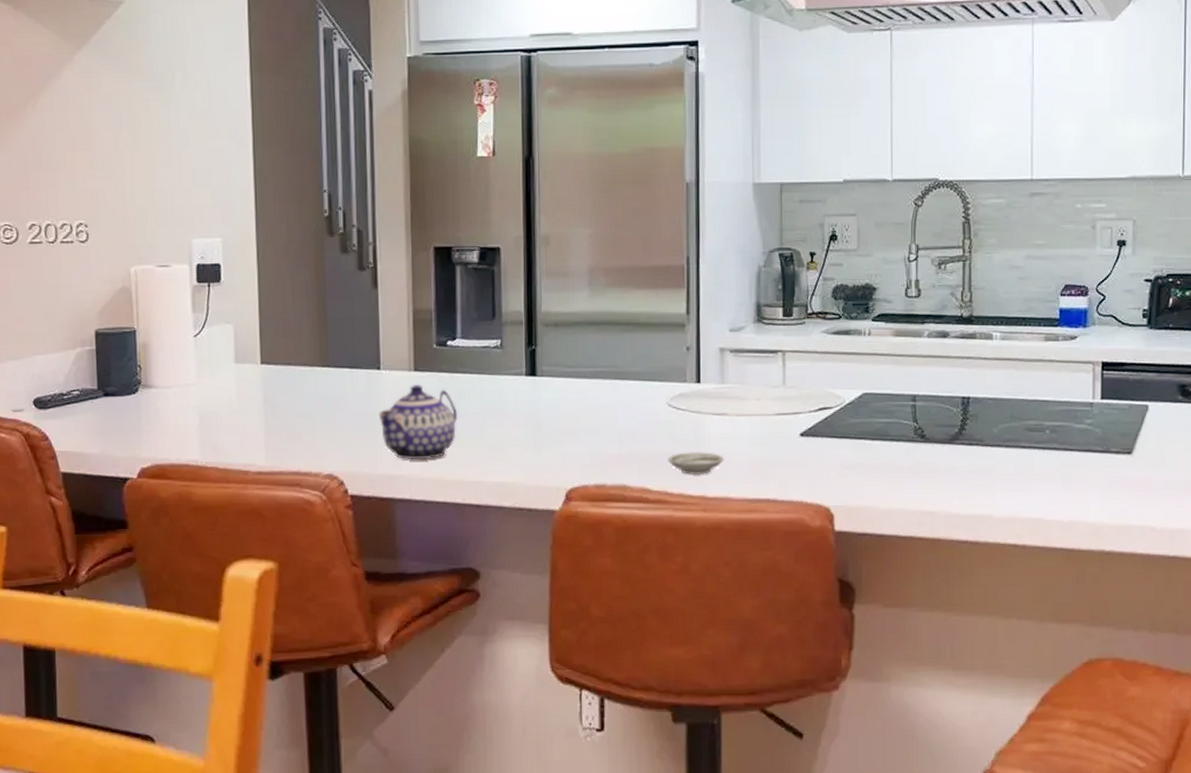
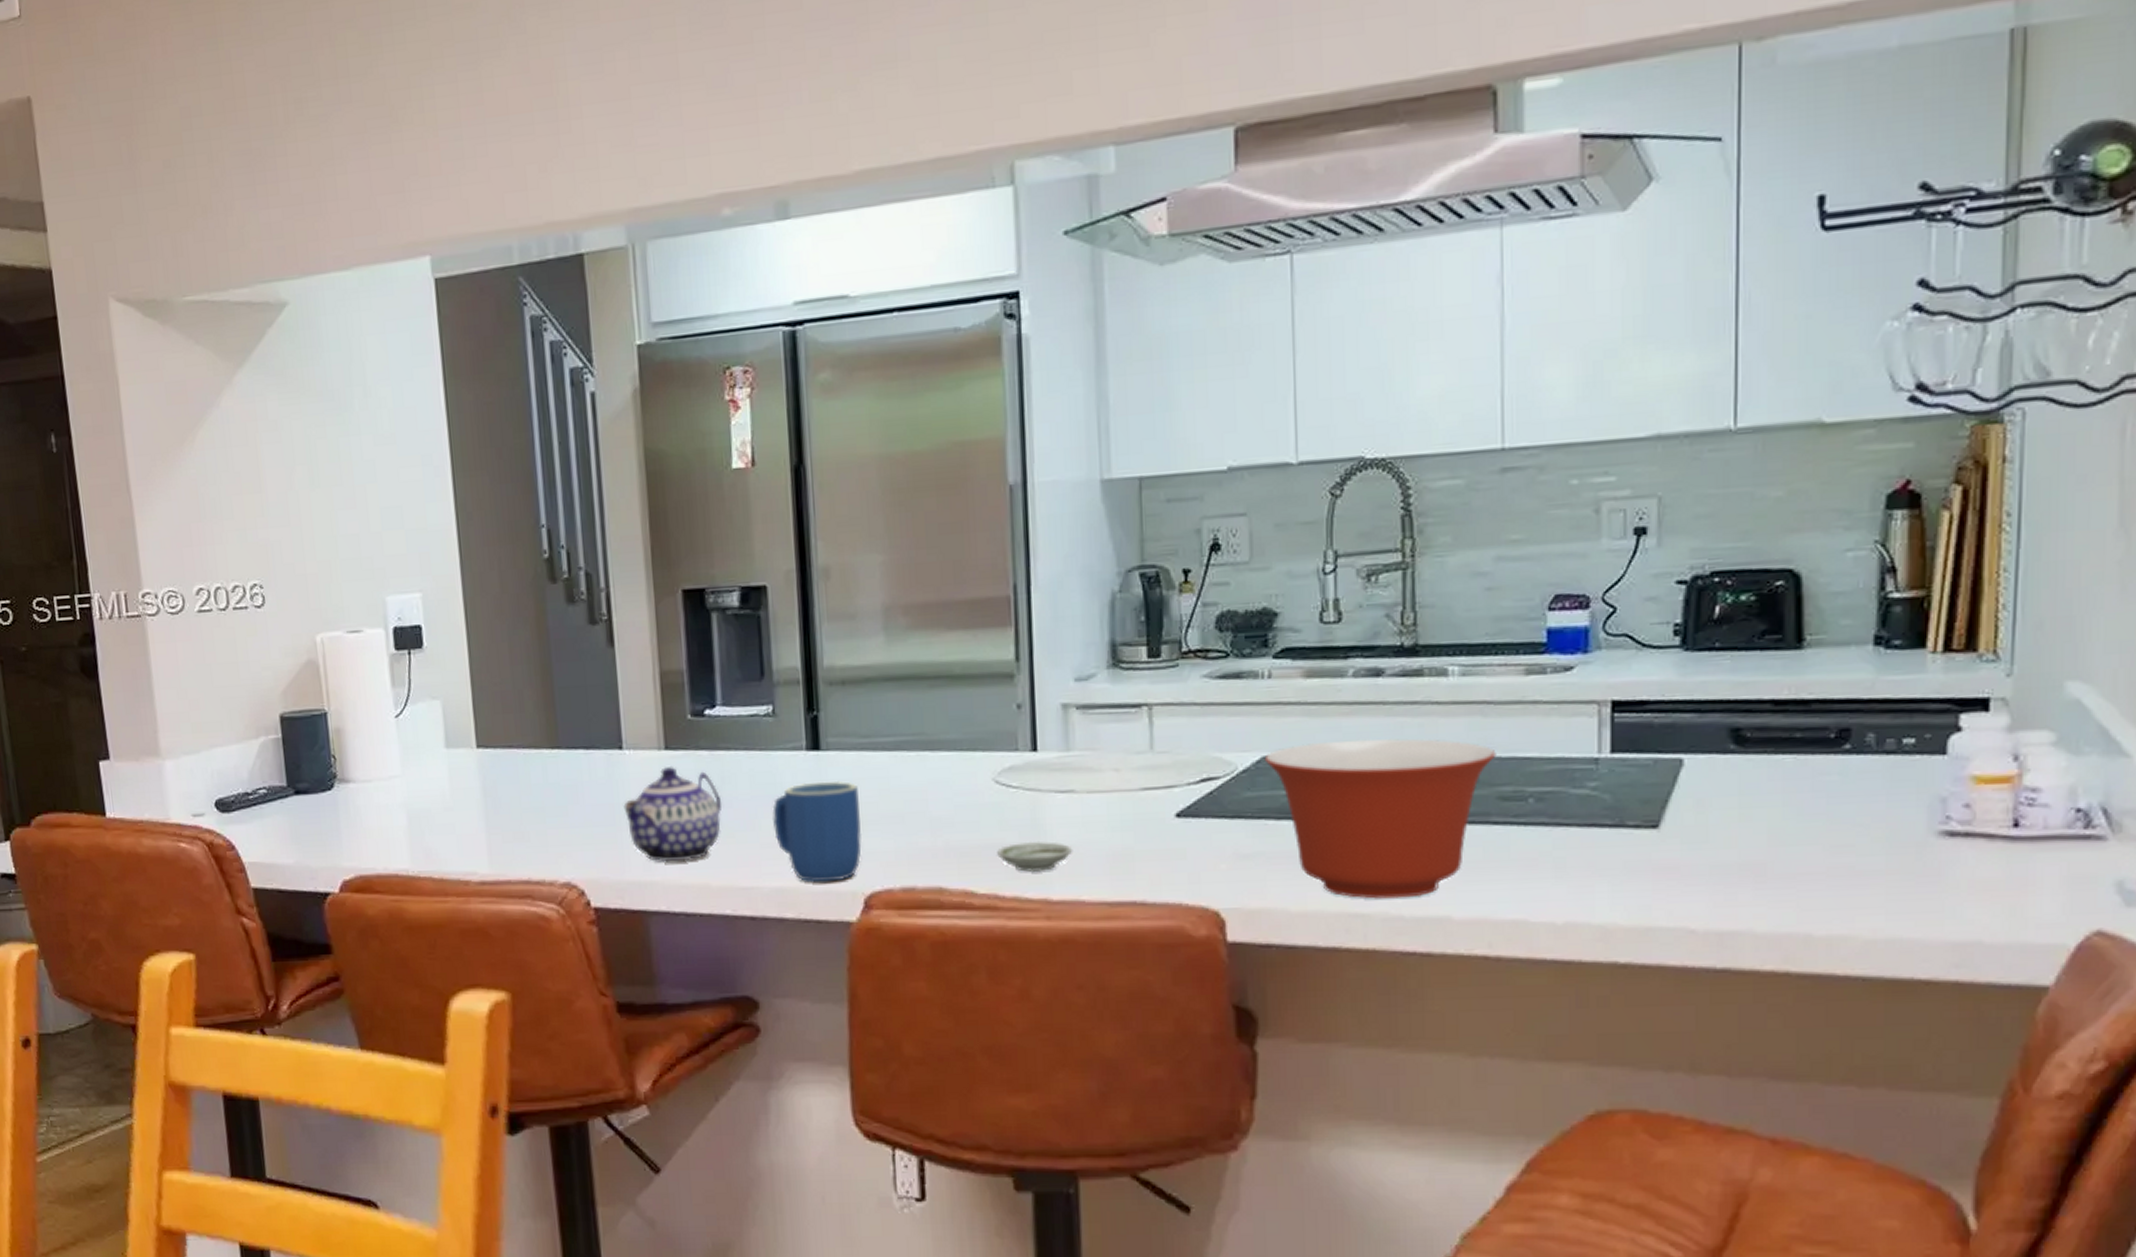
mug: none [497,400,565,479] -> present [772,780,862,882]
mixing bowl: none [864,382,1025,501] -> present [1264,738,1496,899]

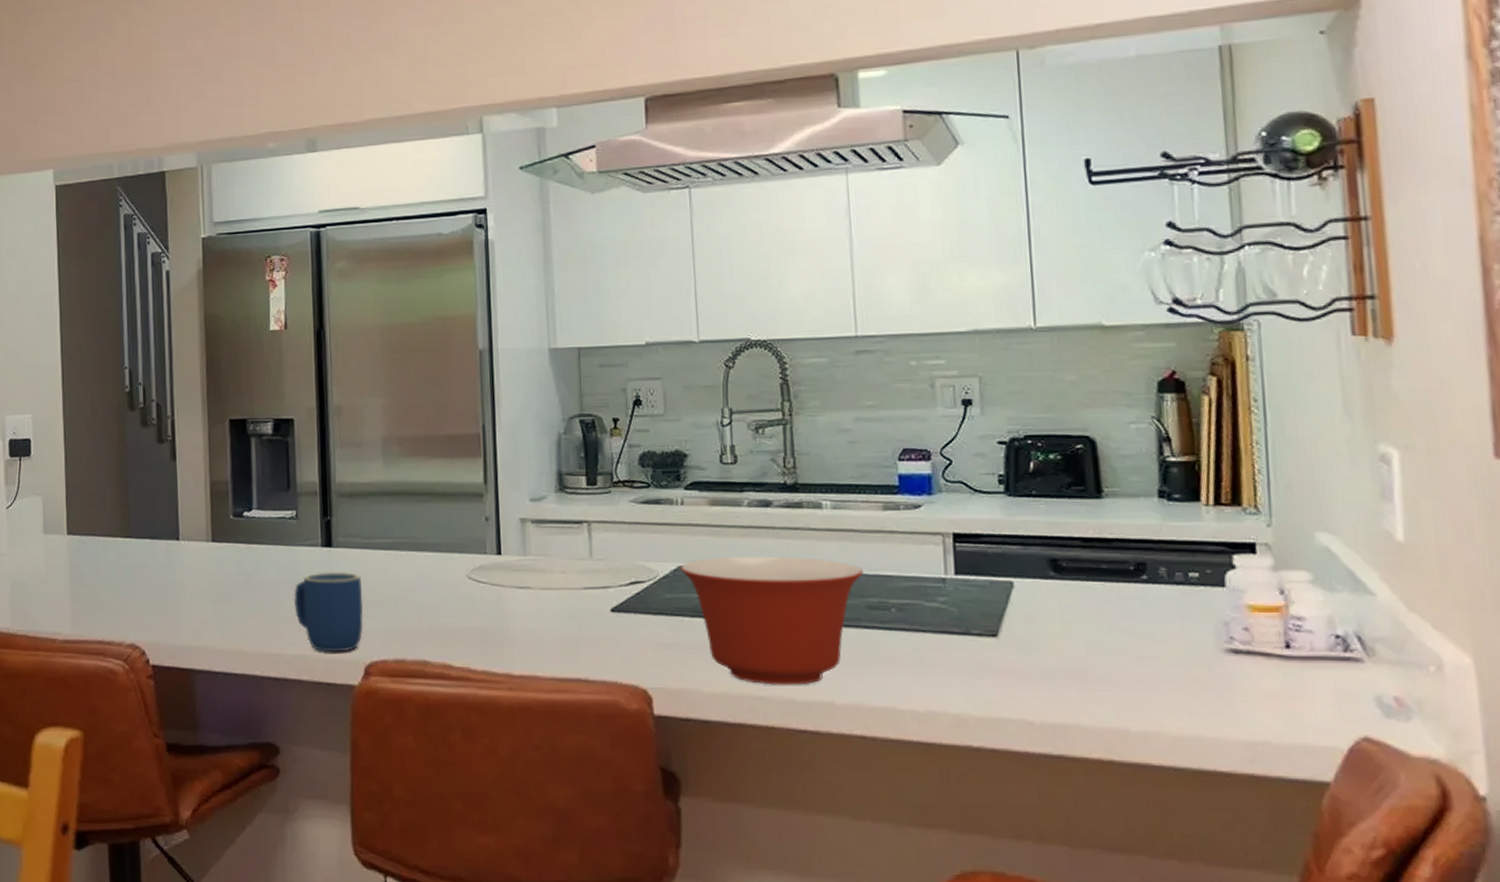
teapot: present [623,765,723,862] -> none [178,554,255,631]
saucer: present [997,840,1073,873] -> none [470,626,530,652]

